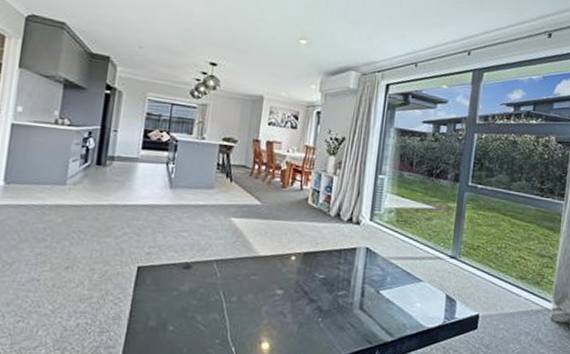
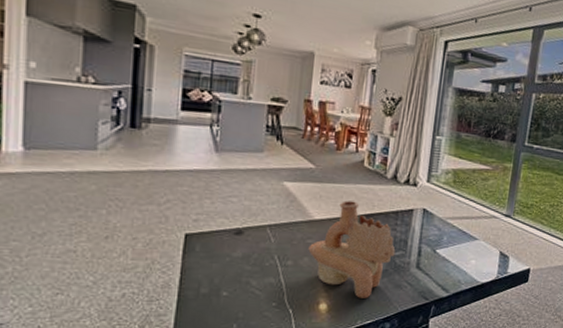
decorative vase: none [252,237,339,339] -> present [308,200,396,298]

